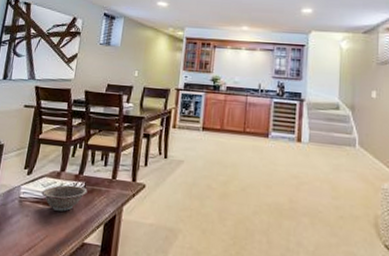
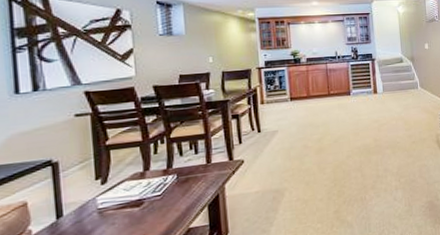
decorative bowl: present [41,184,88,212] -> none [125,179,182,210]

